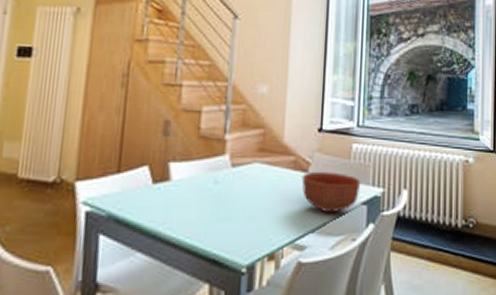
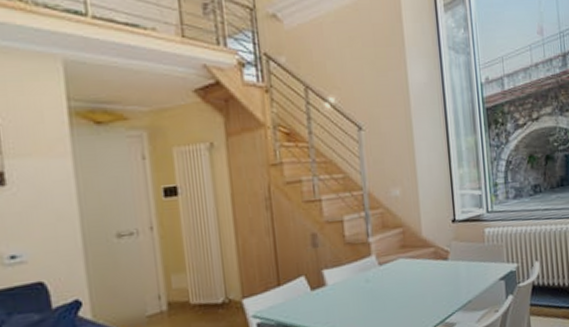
bowl: present [301,171,361,214] -> none [443,256,497,293]

